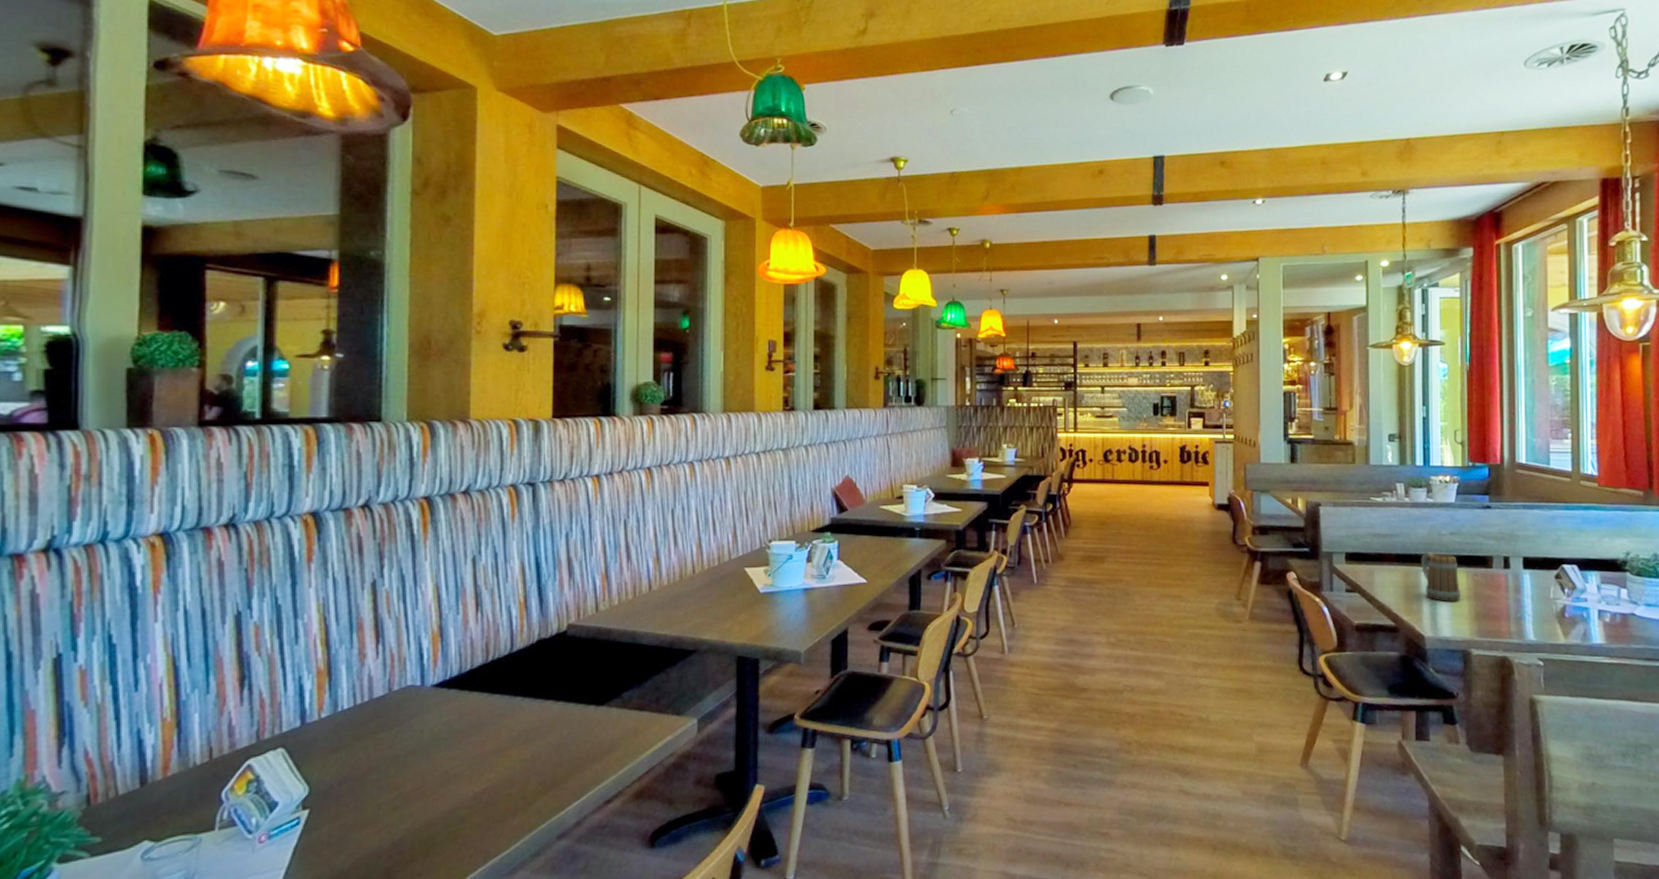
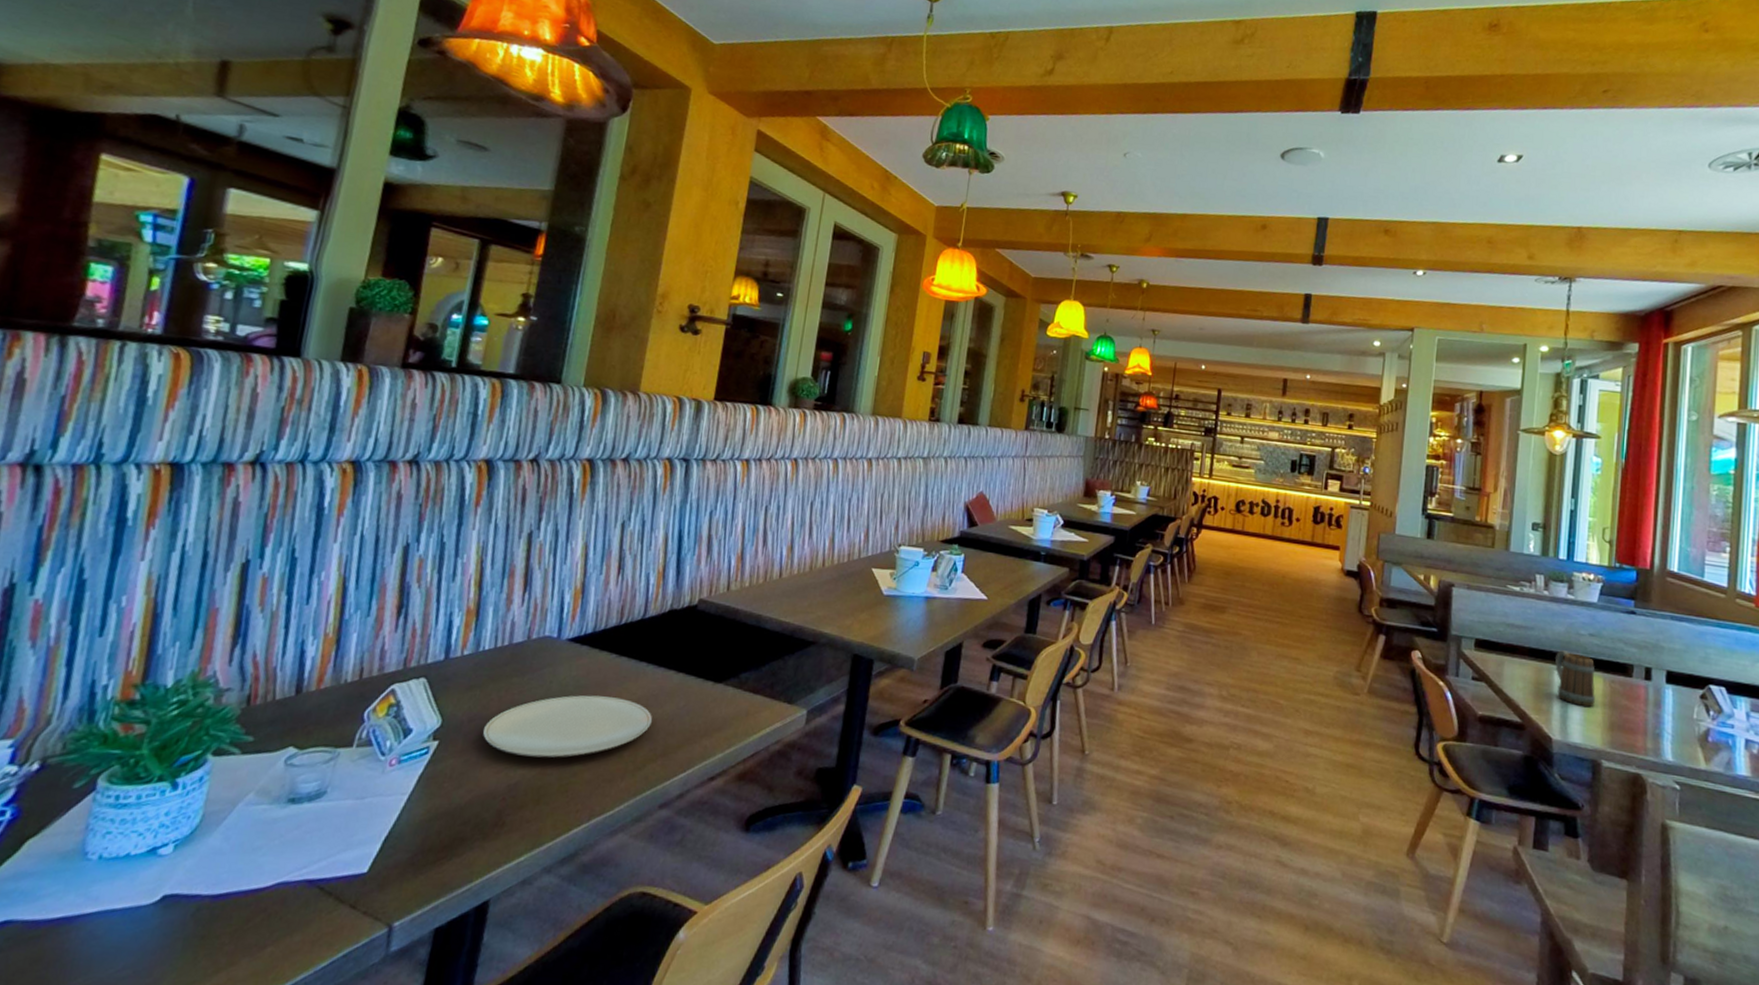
plate: none [355,736,537,811] -> present [482,695,653,758]

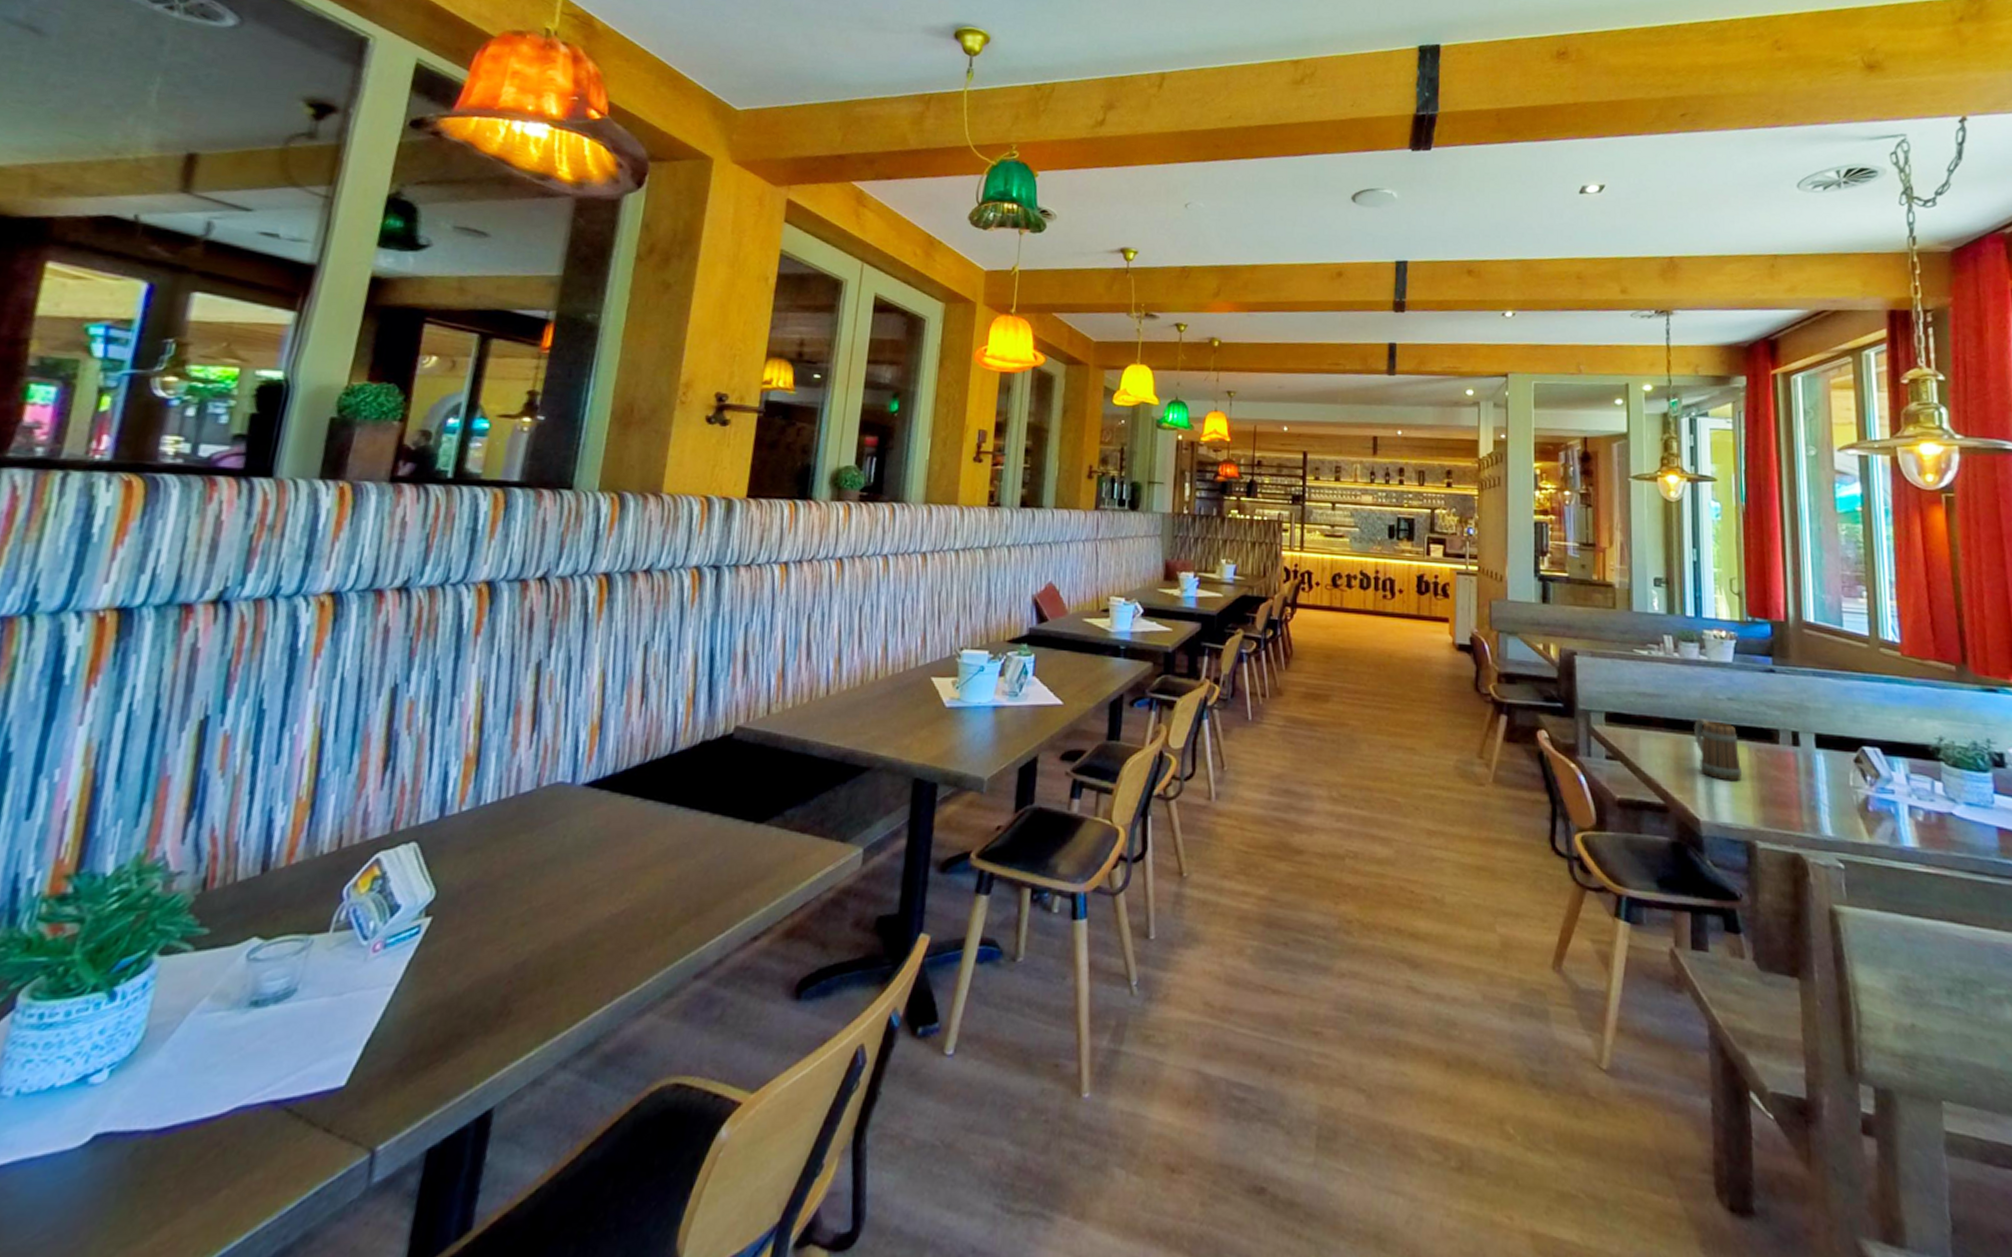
plate: present [482,695,653,758] -> none [484,849,685,928]

